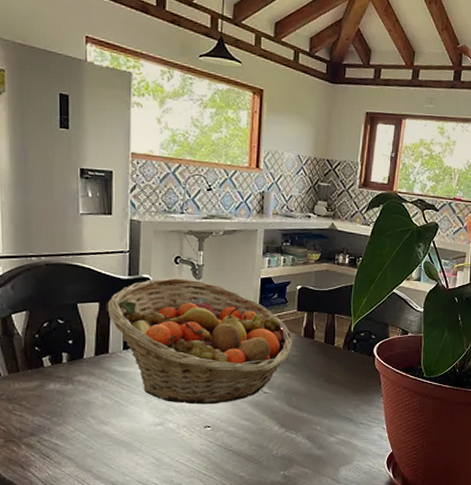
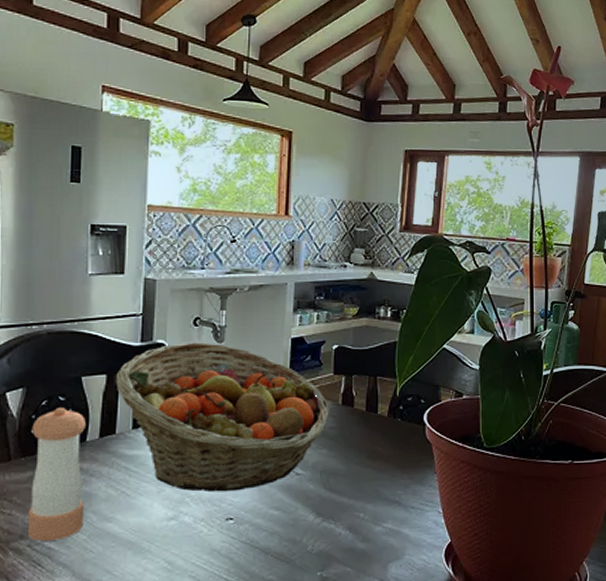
pepper shaker: none [35,329,84,438] -> present [28,408,86,541]

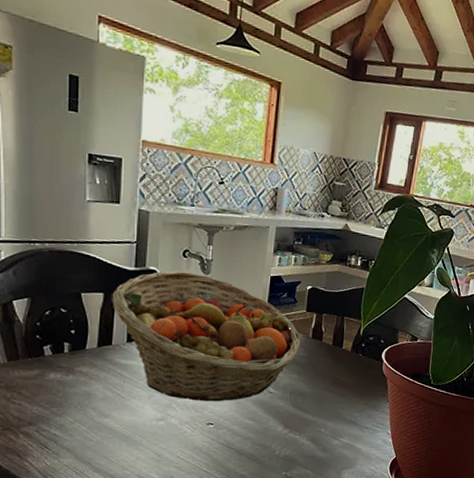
pepper shaker: present [28,408,86,541] -> none [36,318,85,429]

